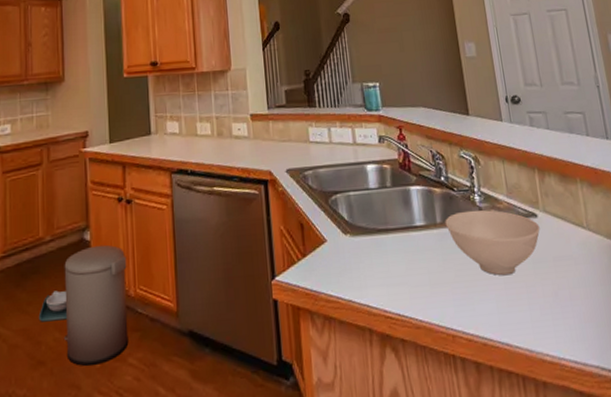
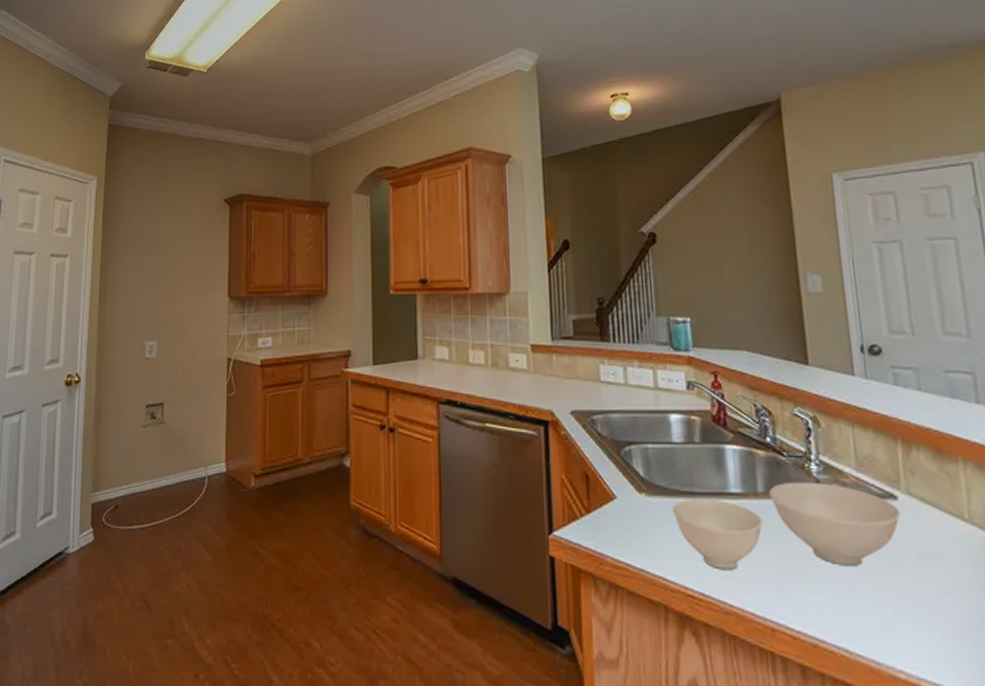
pet bowl: present [38,290,68,322] -> none [295,516,325,547]
pedal bin: present [63,244,129,366] -> none [320,473,388,599]
bowl: none [372,233,442,292] -> present [673,498,763,571]

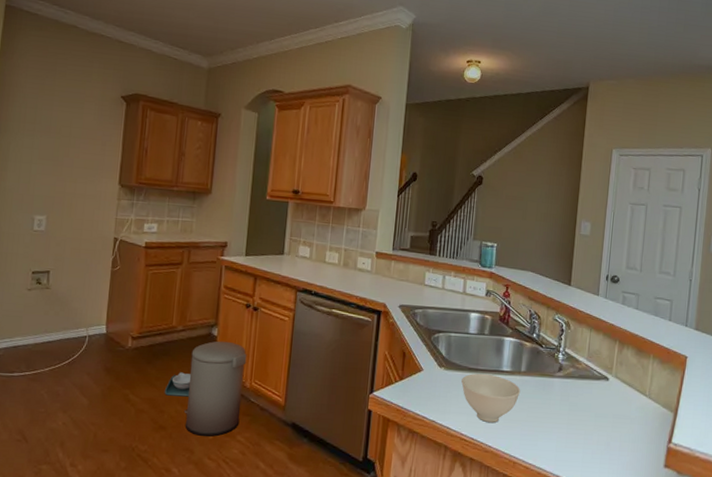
pet bowl: none [295,516,325,547] -> present [164,372,191,397]
pedal bin: none [320,473,388,599] -> present [183,341,247,437]
bowl: present [769,481,901,567] -> none [528,365,609,423]

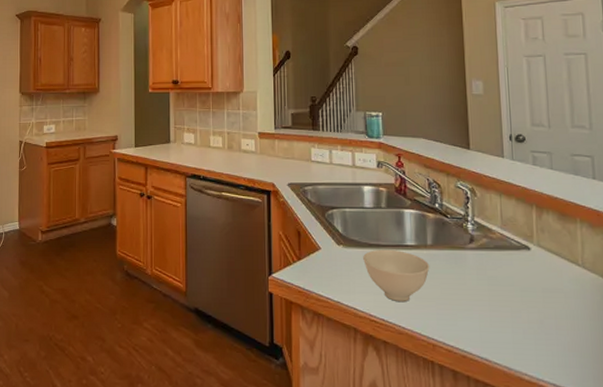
pet bowl: present [164,372,191,397] -> none [73,262,97,286]
pedal bin: present [183,341,247,437] -> none [92,230,146,324]

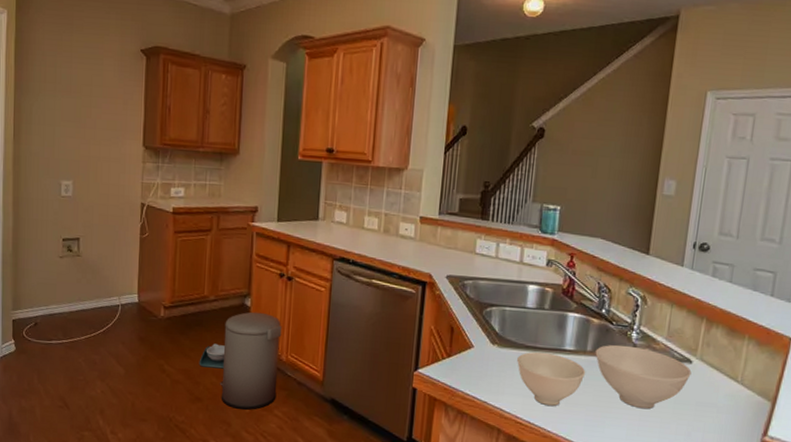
pet bowl: none [73,262,97,286] -> present [199,343,225,369]
pedal bin: none [92,230,146,324] -> present [219,312,282,410]
bowl: none [435,237,532,299] -> present [595,344,692,410]

